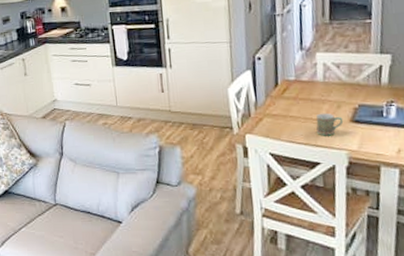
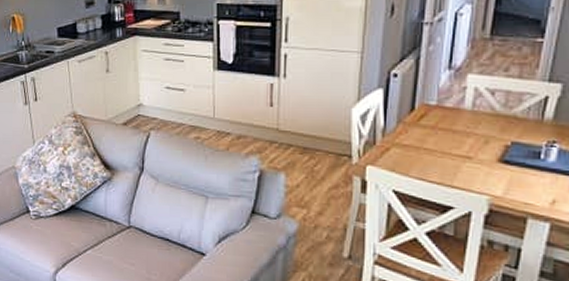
mug: present [315,113,344,136] -> none [455,148,490,177]

